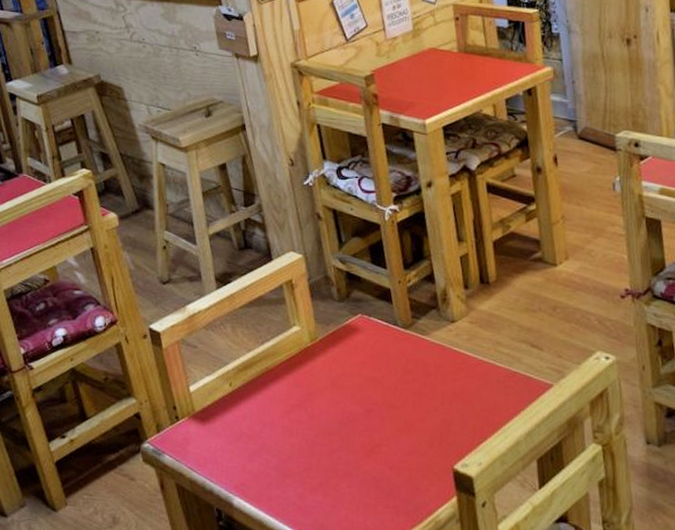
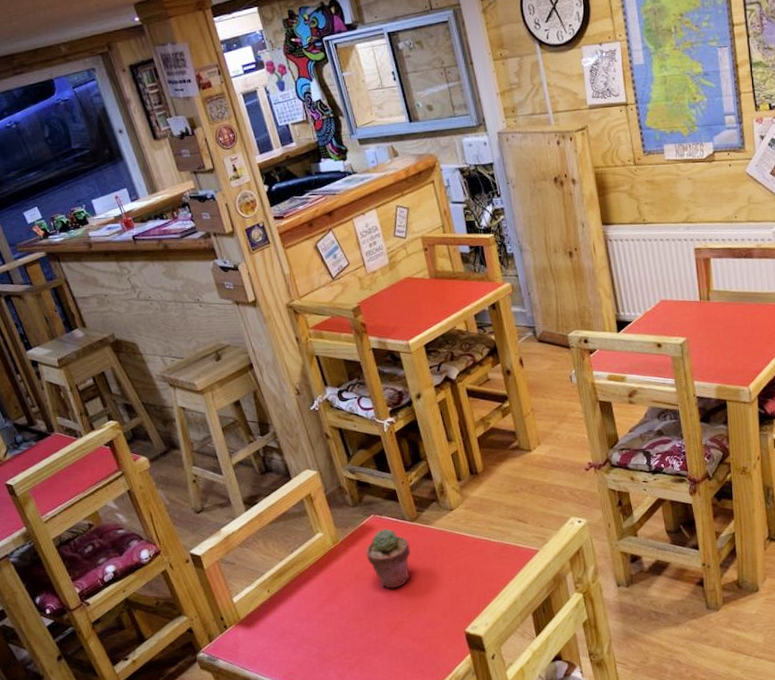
potted succulent: none [346,332,399,404] -> present [365,529,411,589]

